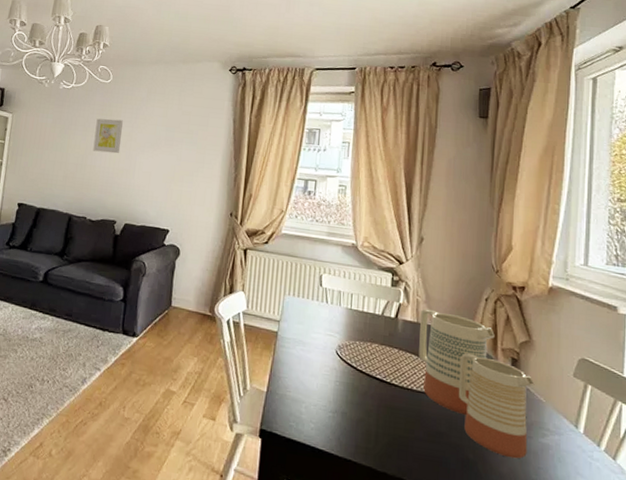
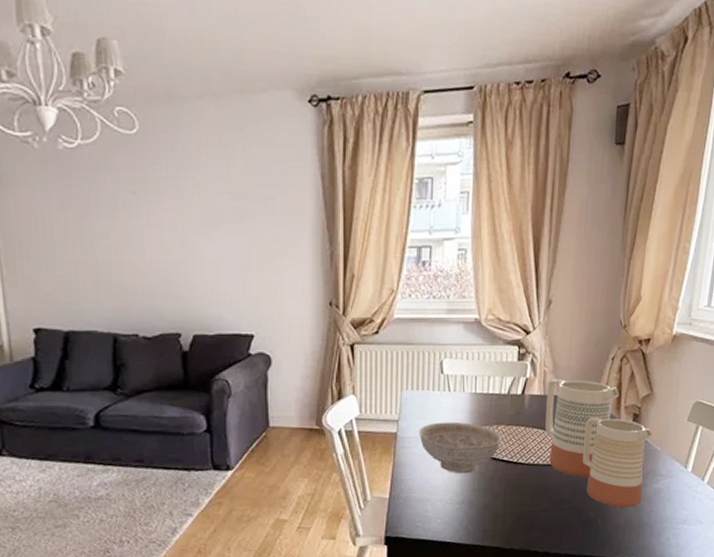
wall art: present [93,118,123,154] -> none [126,190,170,241]
decorative bowl: none [297,329,376,384] -> present [419,421,502,474]

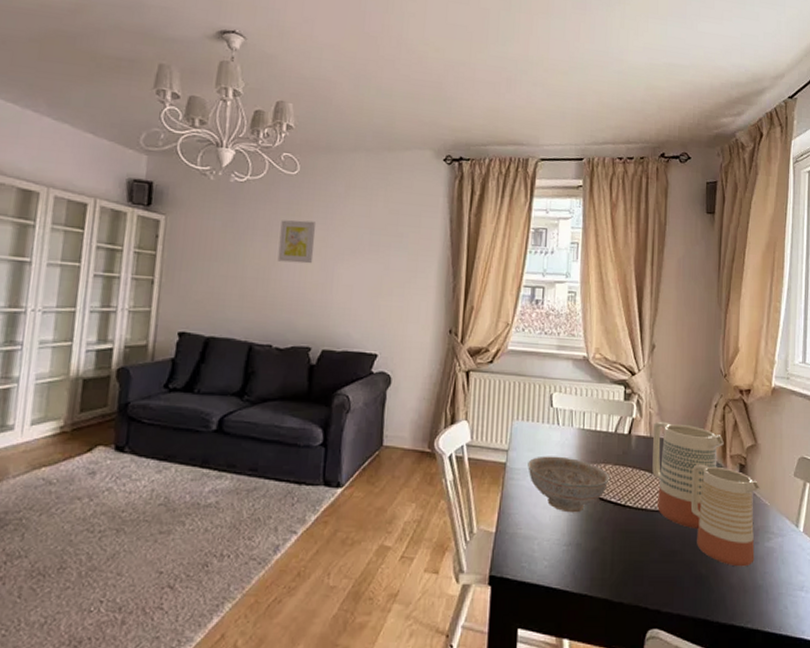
wall art: none [126,190,170,241] -> present [277,220,316,264]

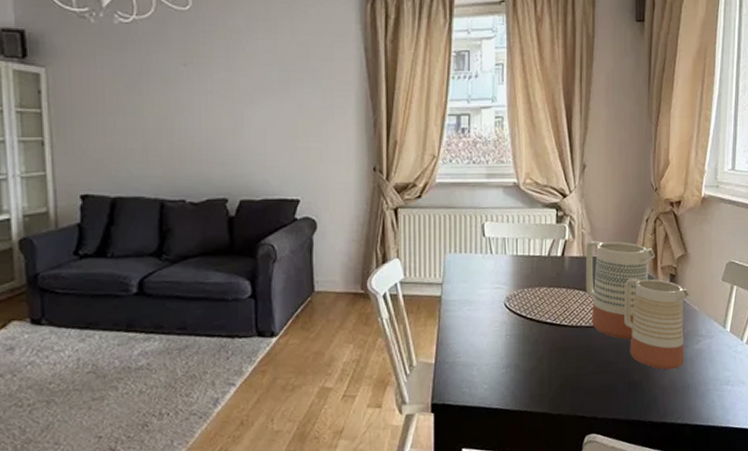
wall art: present [277,220,316,264] -> none [178,61,219,110]
decorative bowl: present [528,456,610,513] -> none [463,284,545,337]

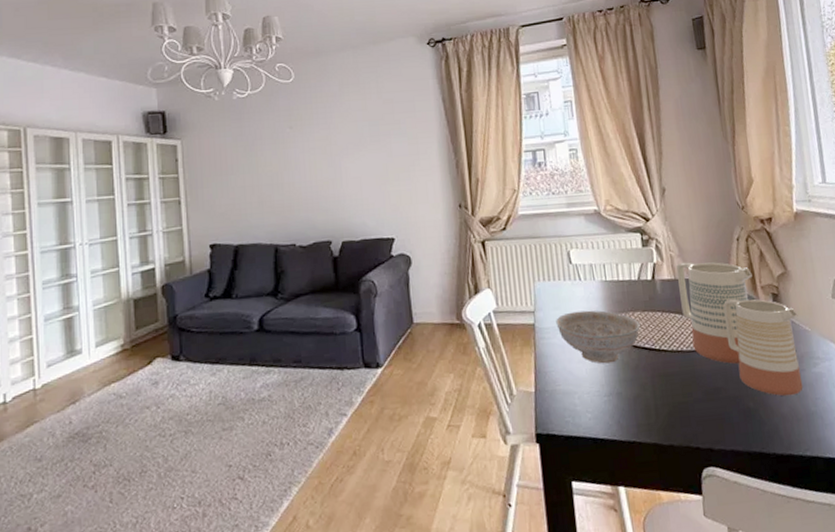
decorative bowl: none [463,284,545,337] -> present [556,310,640,364]

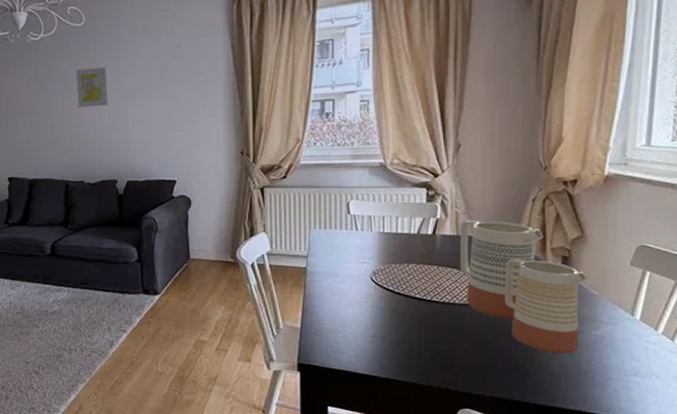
wall art: none [285,123,321,166] -> present [76,67,109,108]
decorative bowl: present [556,310,640,364] -> none [328,259,413,309]

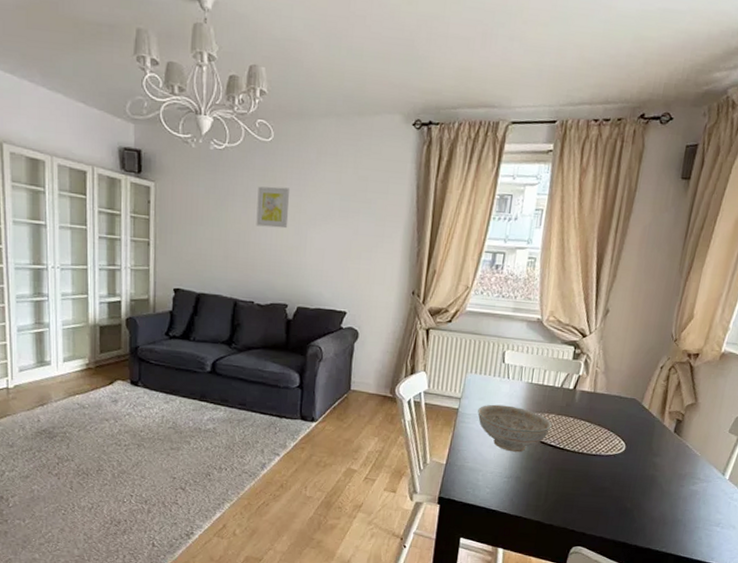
decorative bowl: none [328,259,413,309] -> present [478,404,552,453]
vase: present [459,219,588,354] -> none [592,379,694,504]

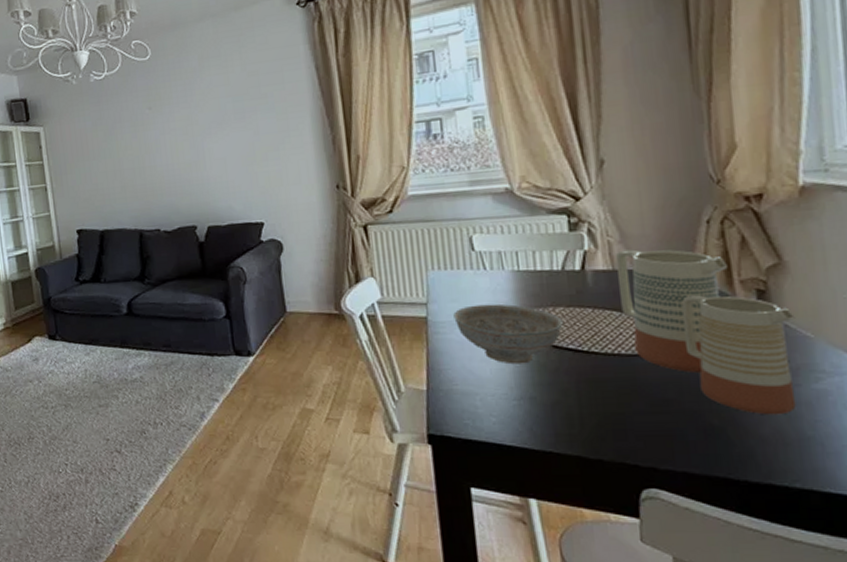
wall art: present [256,186,290,229] -> none [144,102,182,149]
vase: none [592,379,694,504] -> present [614,249,796,415]

